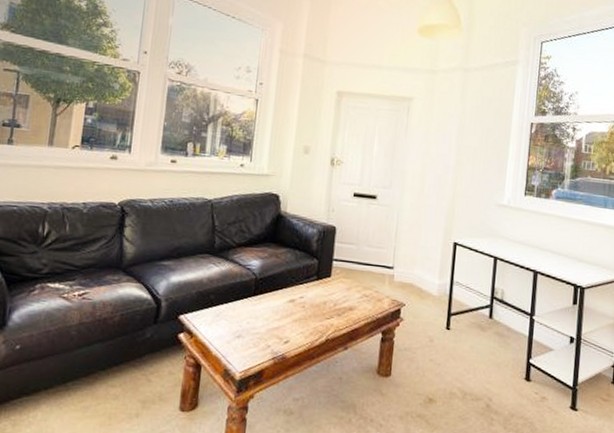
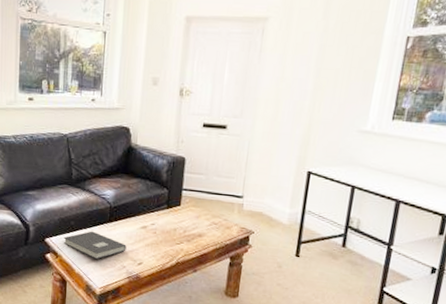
book: none [200,306,272,339] -> present [63,231,127,260]

